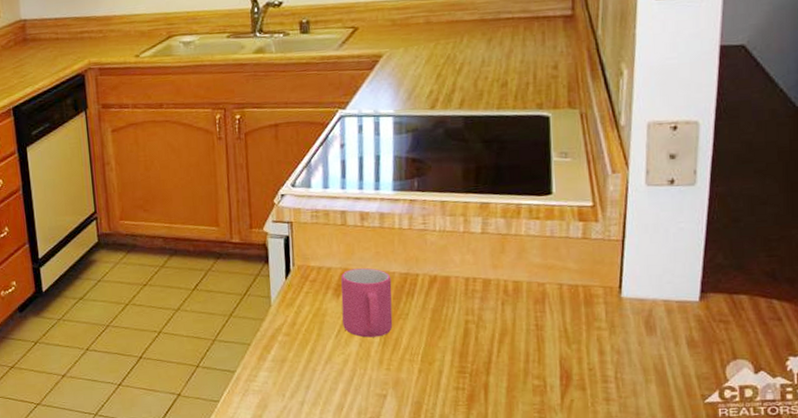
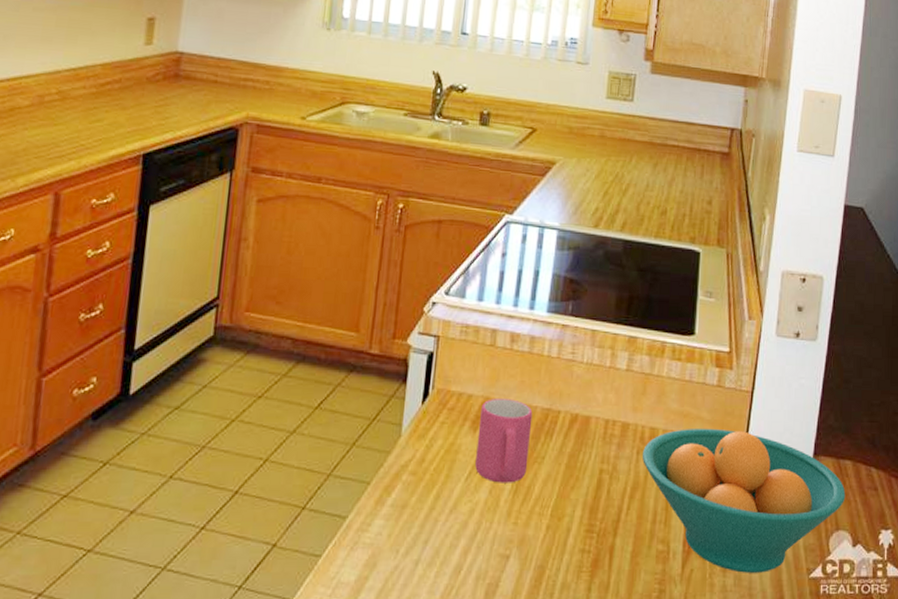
fruit bowl: none [507,277,743,401] -> present [642,428,846,573]

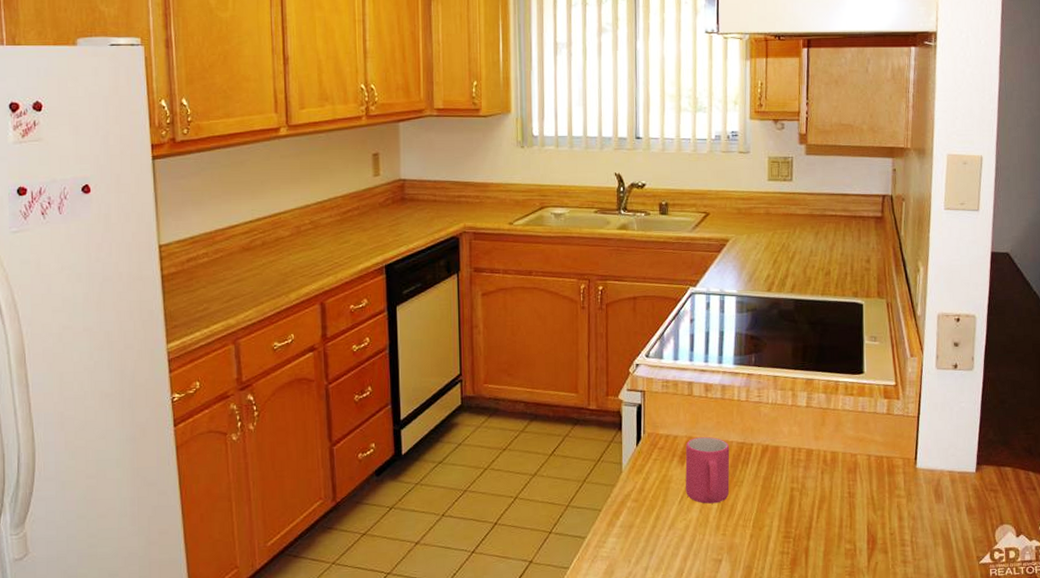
fruit bowl: present [642,428,846,573] -> none [826,449,1008,563]

